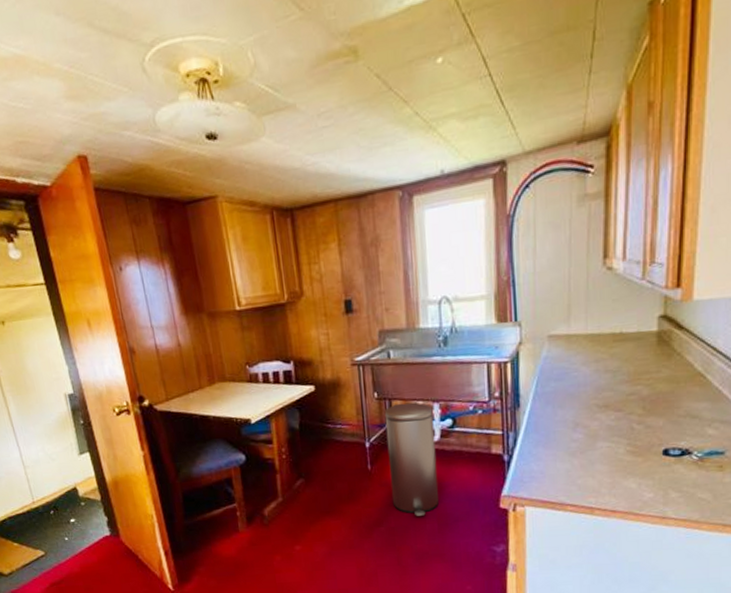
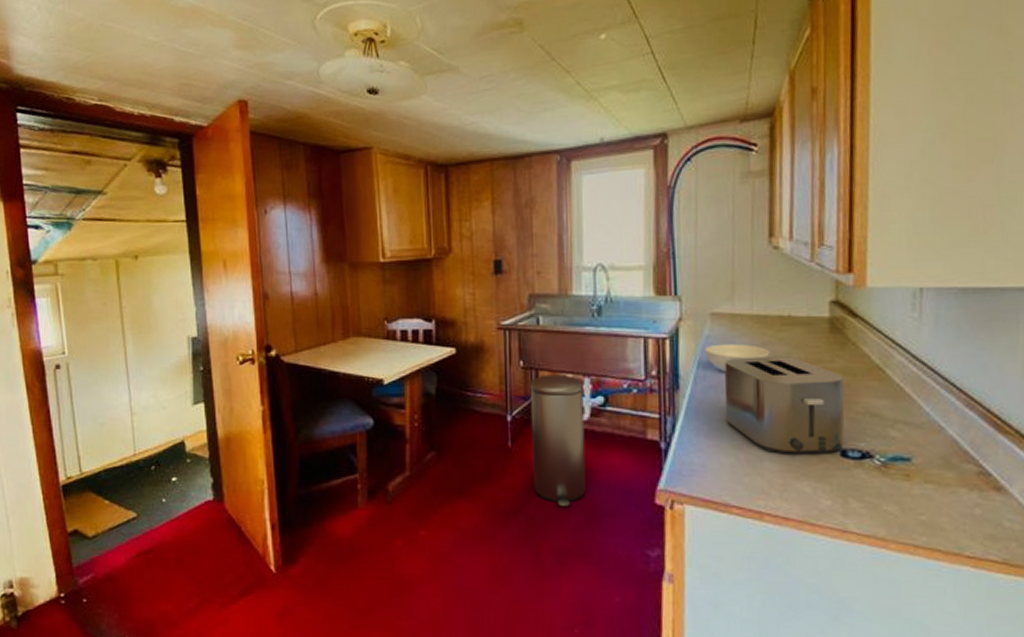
bowl: none [543,362,603,390] -> present [705,343,770,373]
toaster: none [560,370,668,457] -> present [724,356,845,454]

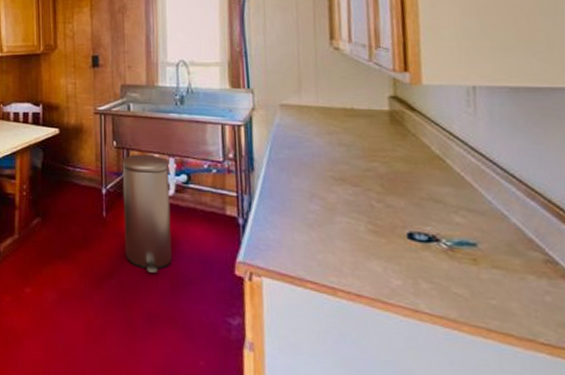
bowl: present [705,343,770,373] -> none [276,131,336,158]
toaster: present [724,356,845,454] -> none [295,144,411,236]

